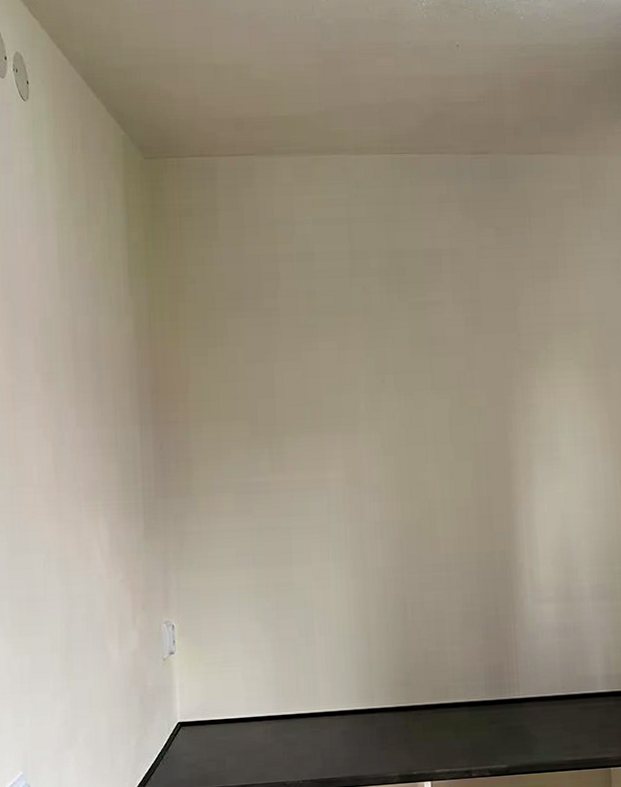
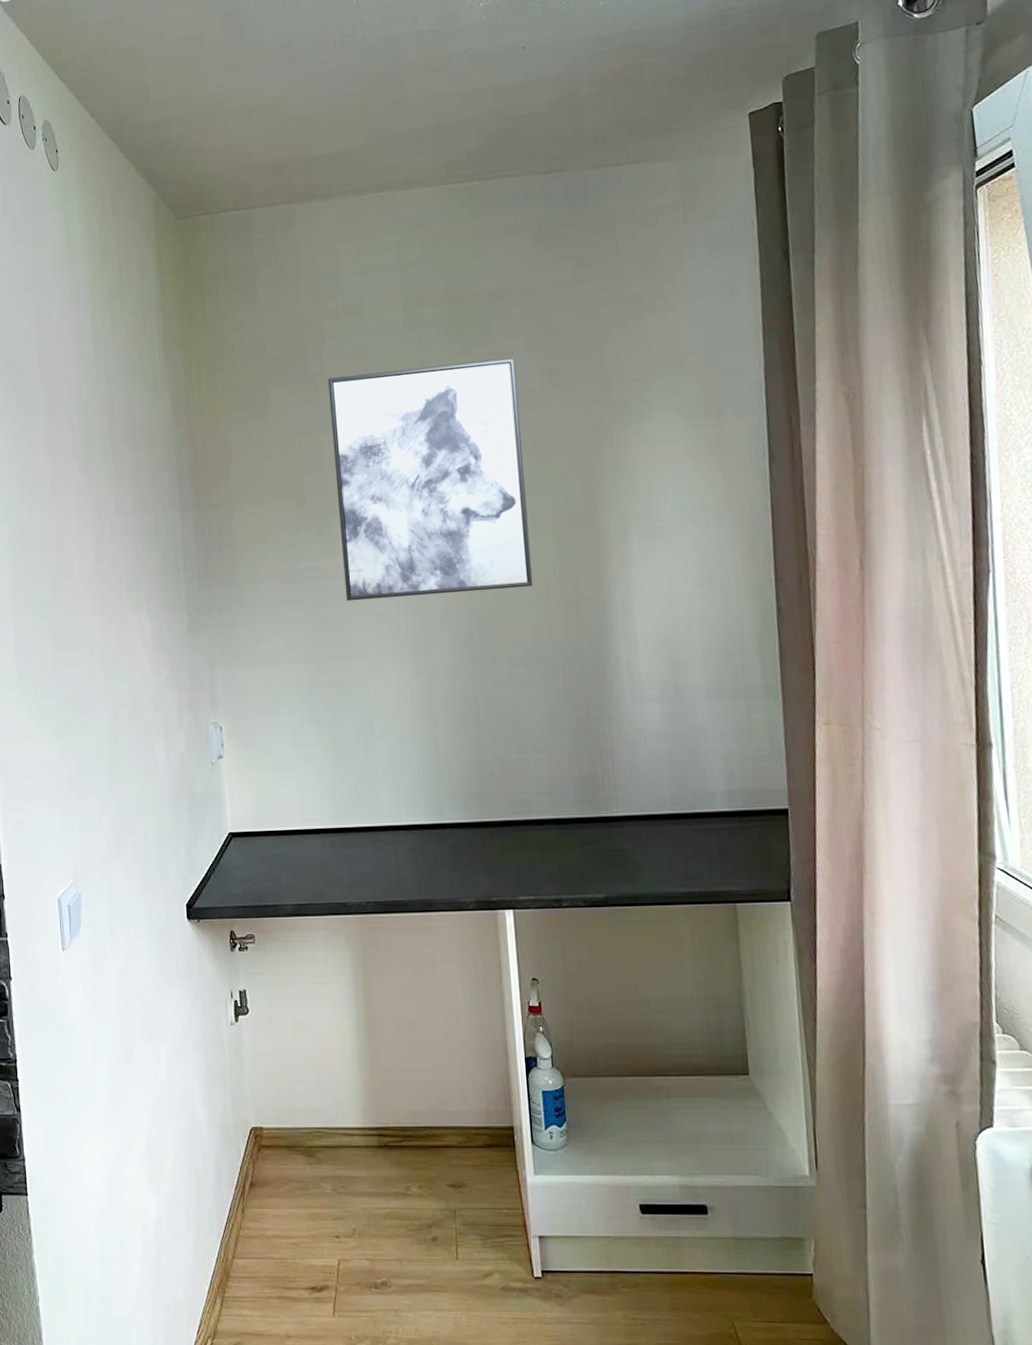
wall art: none [282,308,455,513] -> present [328,358,533,602]

